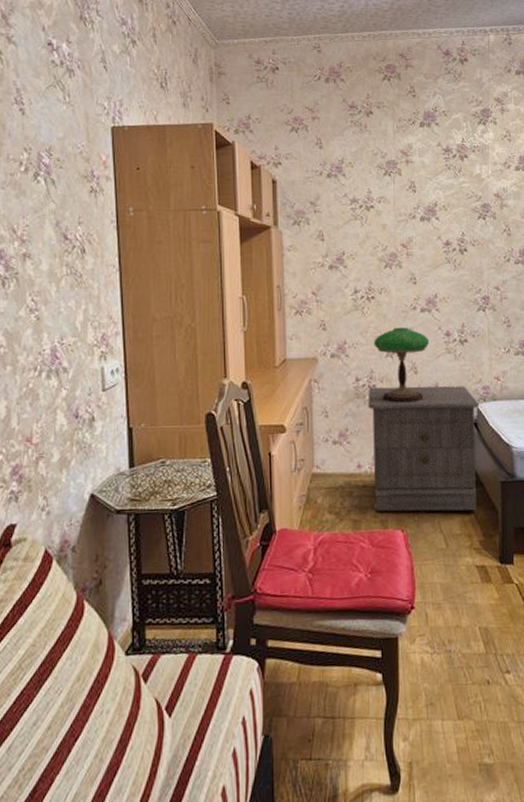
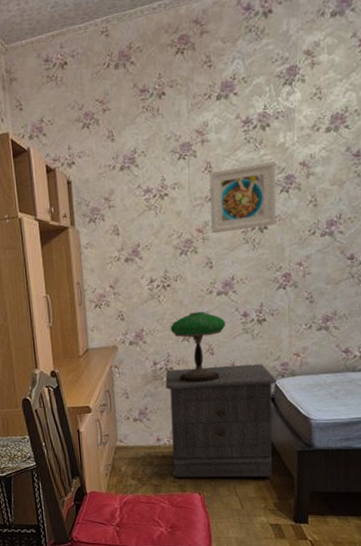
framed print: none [413,188,475,249] -> present [209,160,277,233]

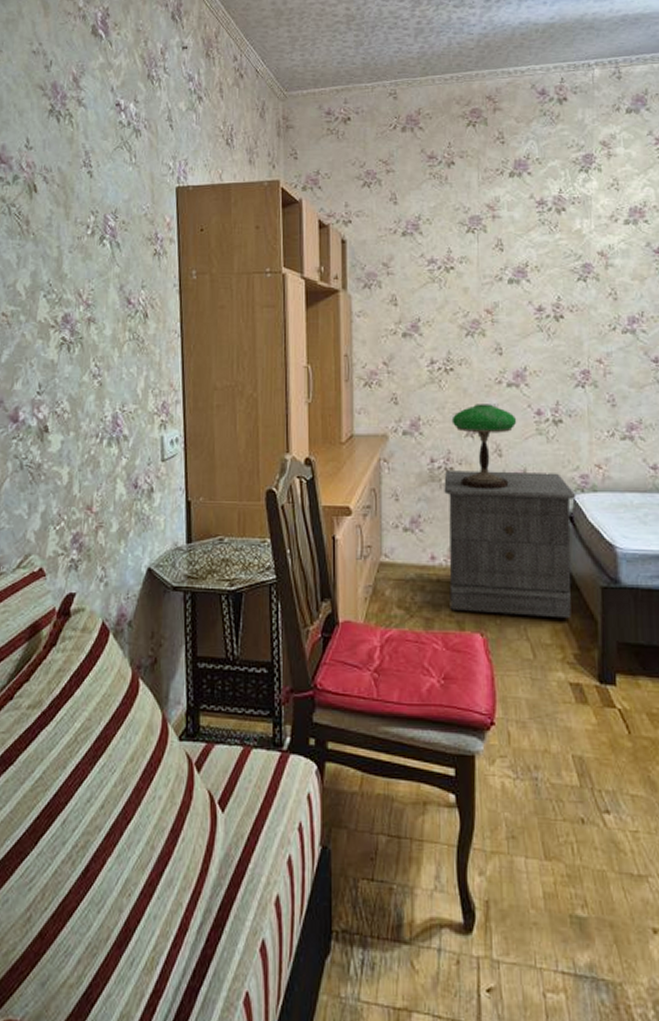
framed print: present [209,160,277,233] -> none [500,246,574,316]

